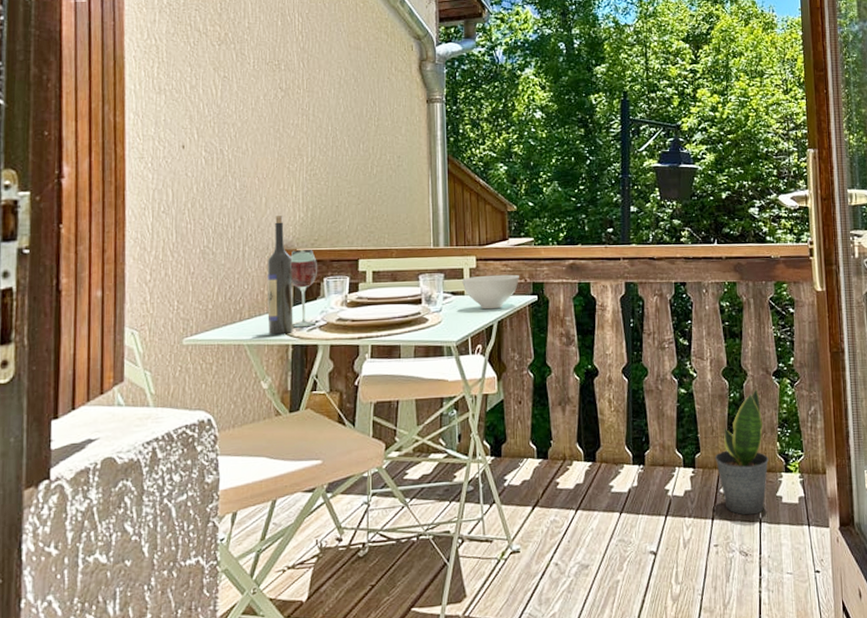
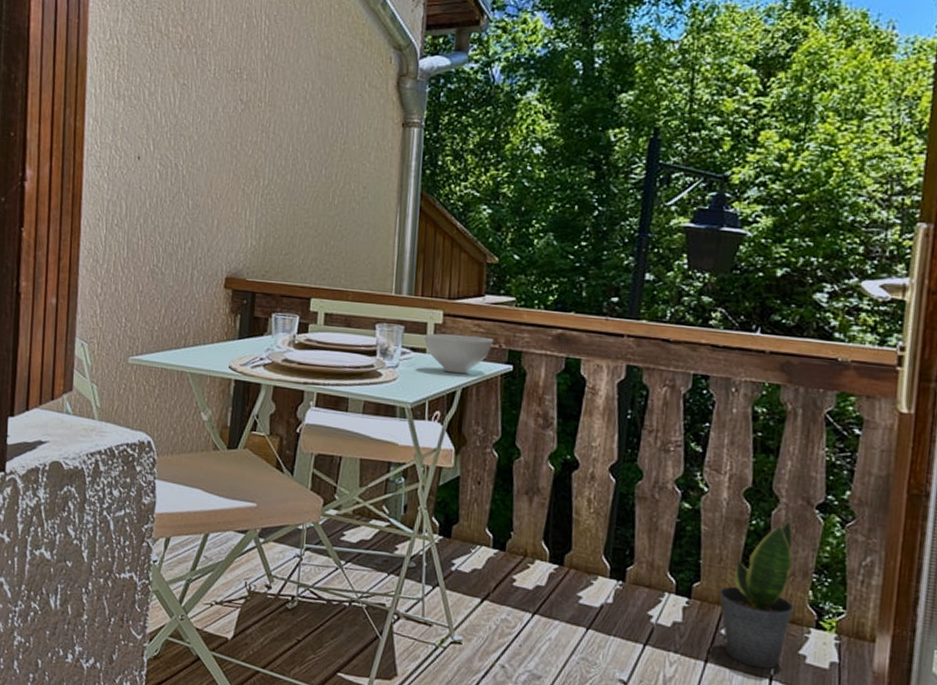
wine bottle: present [266,216,294,335] -> none [211,241,241,367]
wineglass: present [290,250,318,328] -> none [236,280,267,364]

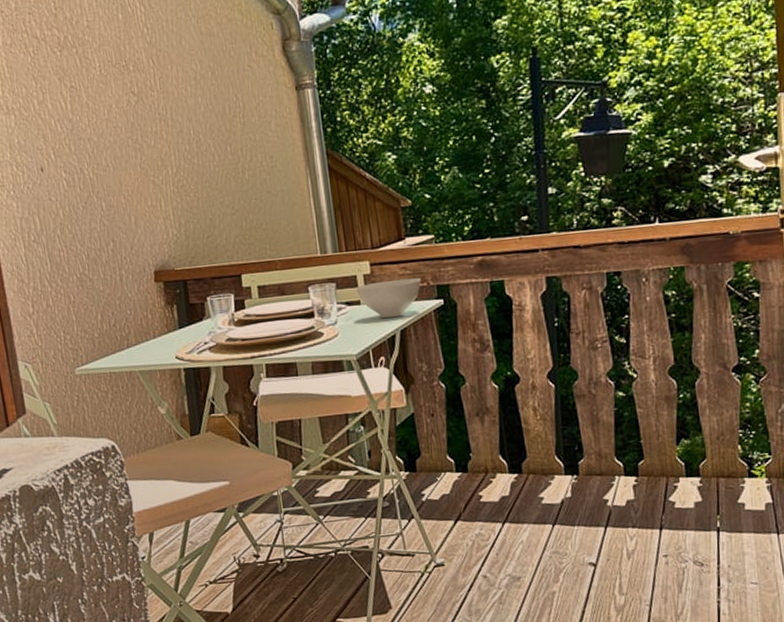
potted plant: present [719,520,794,669] -> none [661,387,728,524]

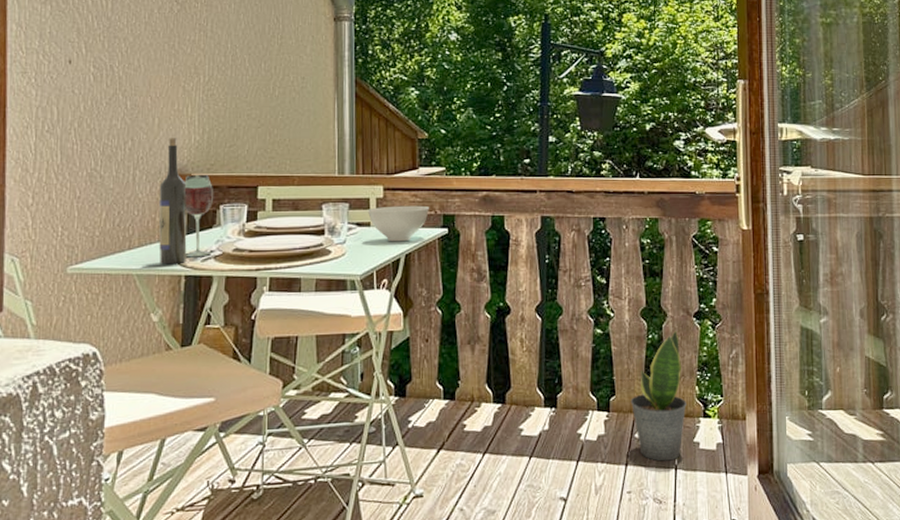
wine bottle: none [146,234,183,360] -> present [158,138,187,265]
wineglass: none [169,268,206,351] -> present [184,175,214,258]
potted plant: none [661,387,728,524] -> present [630,330,687,461]

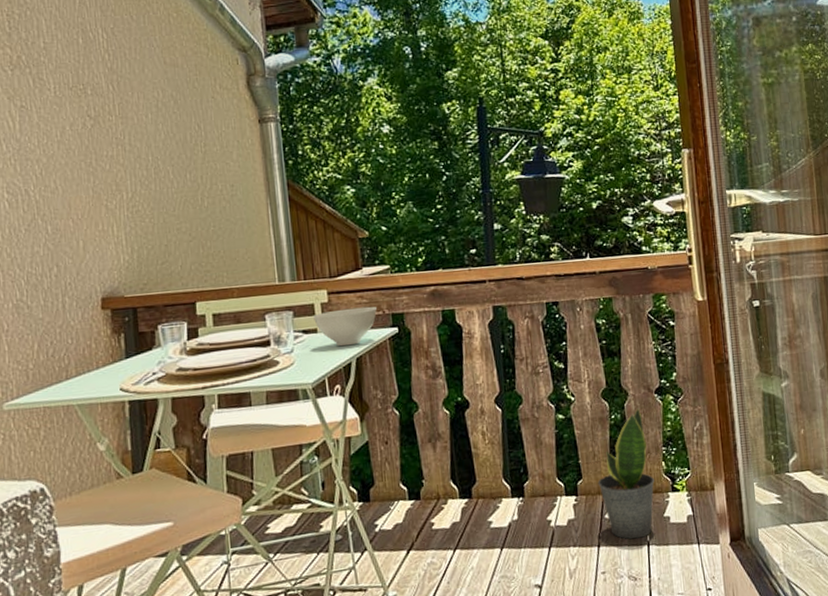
wine bottle: present [158,138,187,265] -> none [91,260,128,392]
wineglass: present [184,175,214,258] -> none [117,295,154,382]

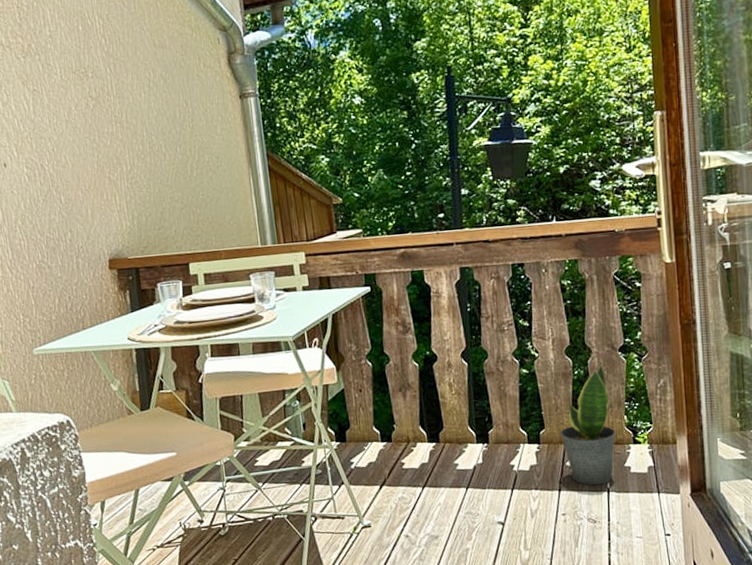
bowl: present [312,306,378,347] -> none [292,267,351,304]

